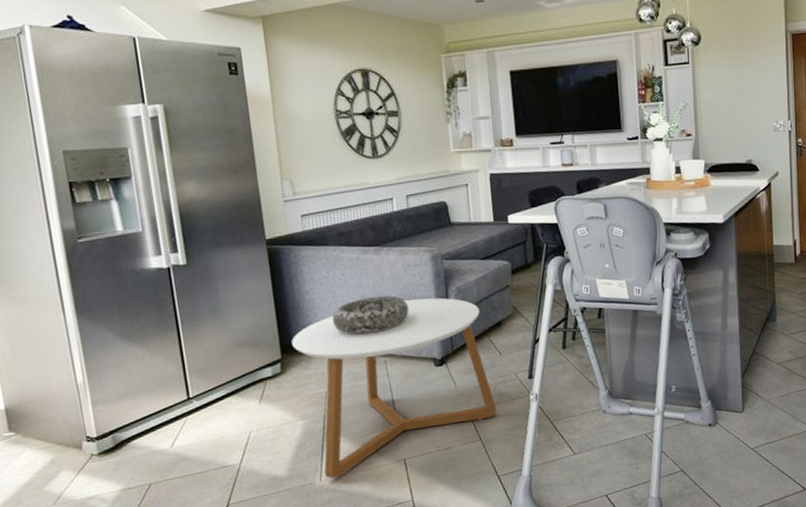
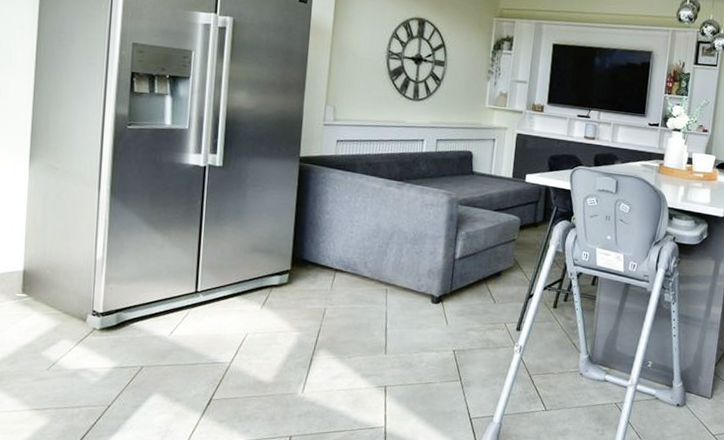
coffee table: present [292,298,496,479] -> none [303,236,483,393]
decorative bowl: present [332,295,409,334] -> none [345,227,419,261]

